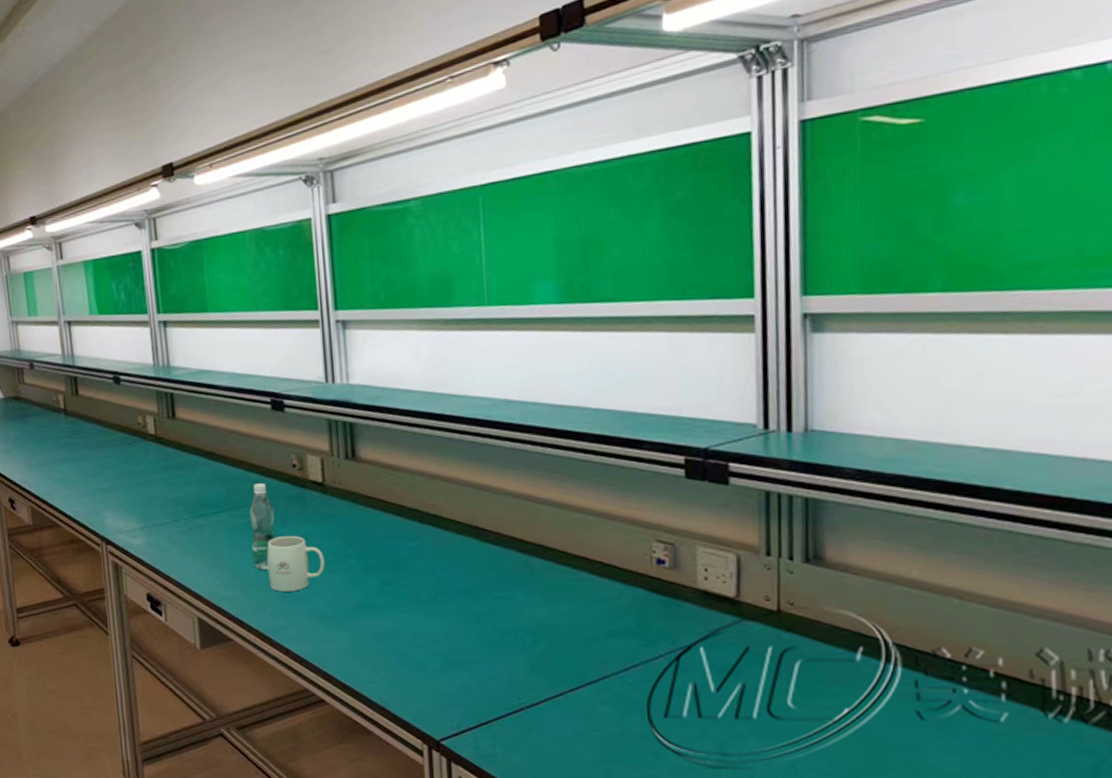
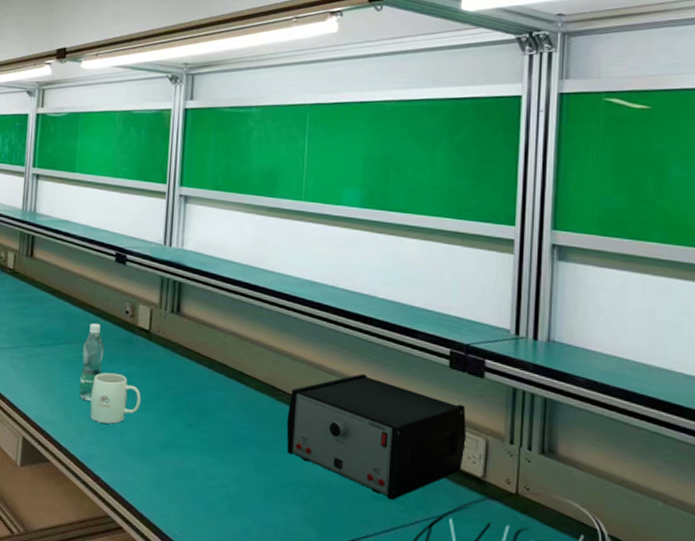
power supply: none [496,499,713,635] -> present [286,374,466,500]

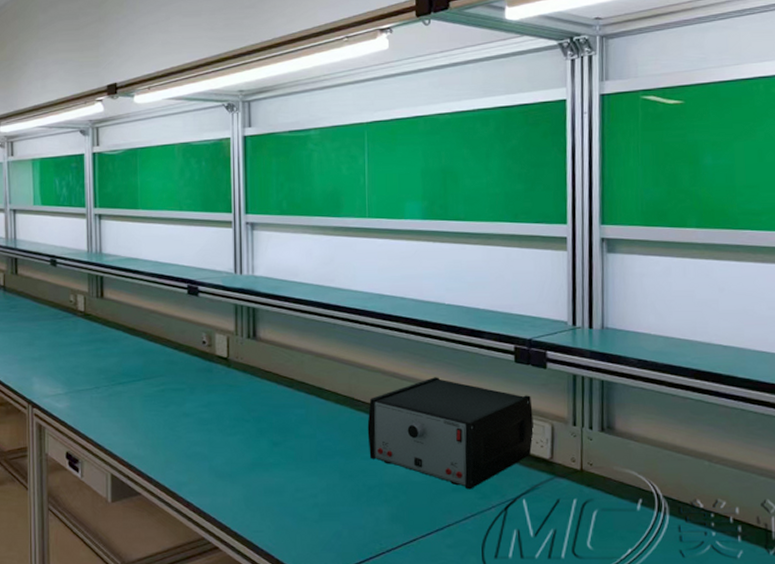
bottle: present [79,323,105,401] -> none [162,357,185,432]
mug: present [90,372,141,424] -> none [176,402,225,452]

